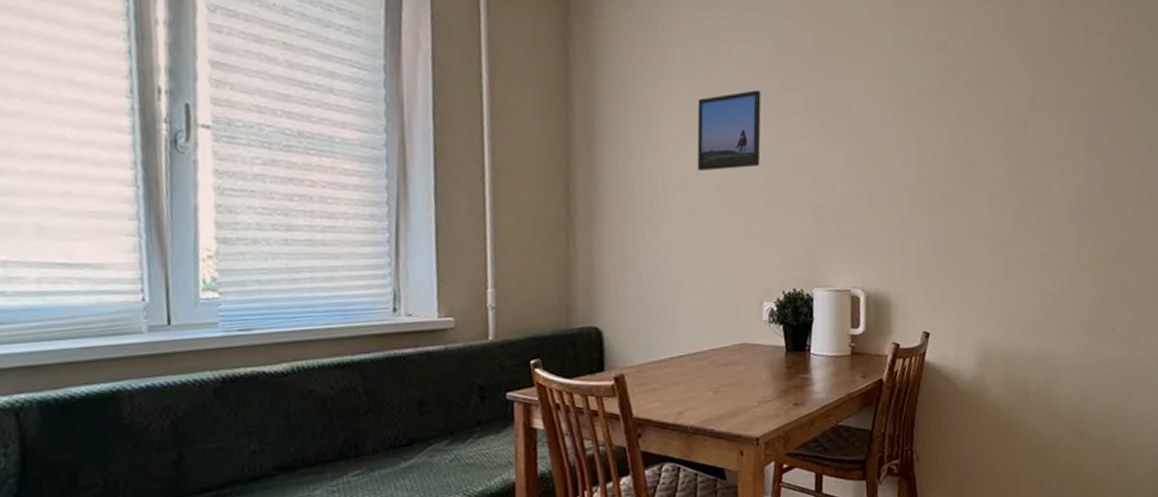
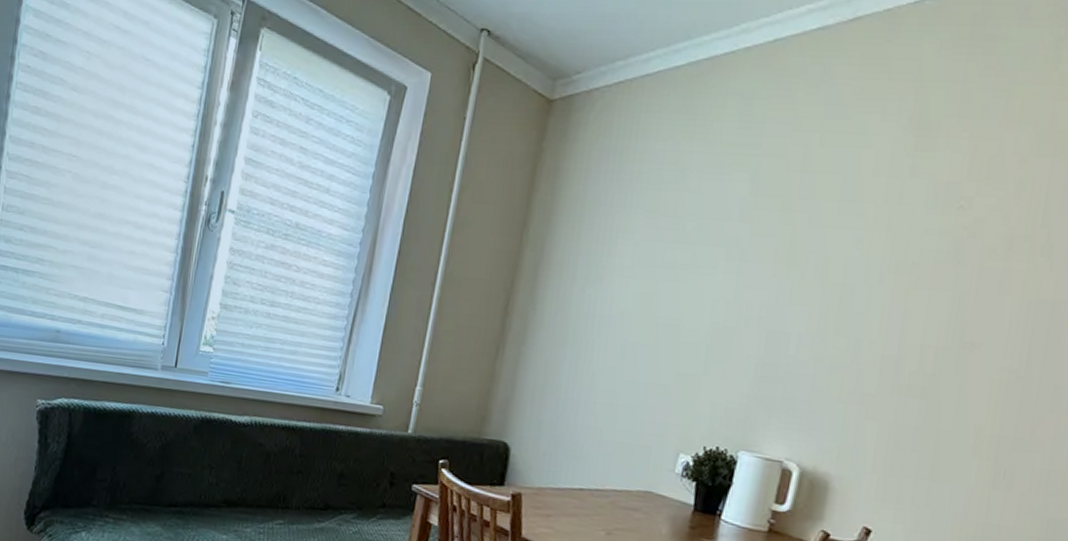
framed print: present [696,90,762,171] -> none [639,230,726,311]

